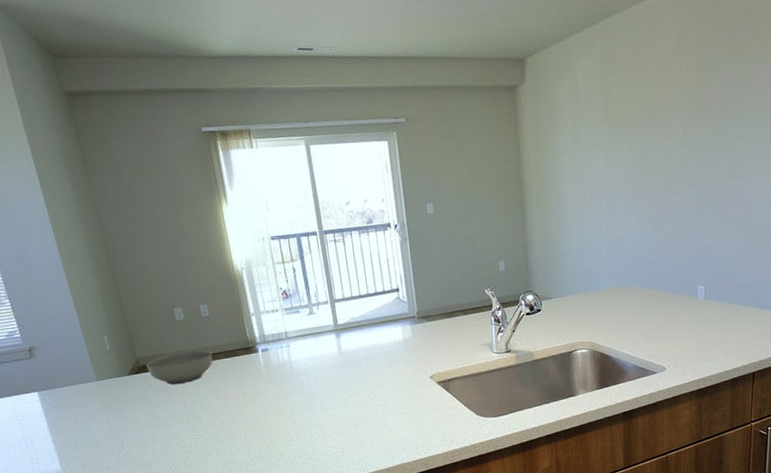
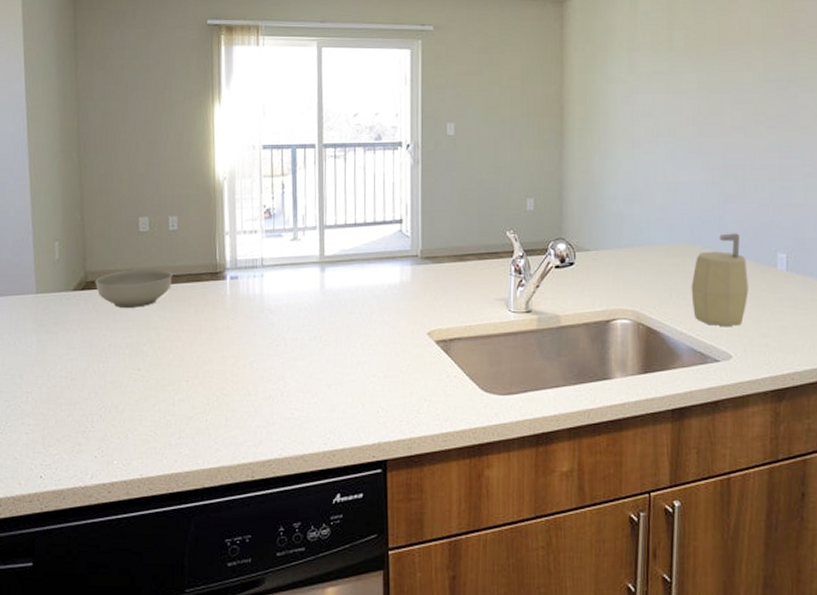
soap dispenser: none [633,273,677,347] -> present [691,233,749,327]

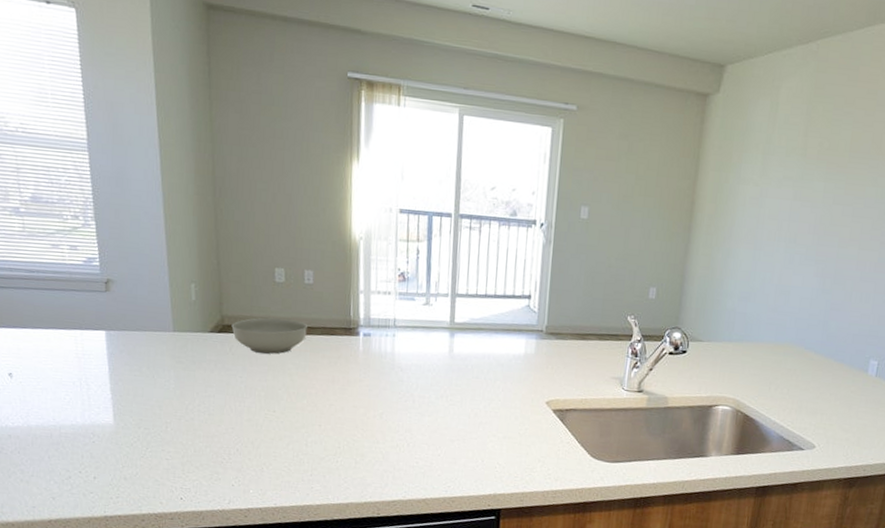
soap dispenser: present [691,233,749,327] -> none [787,337,842,421]

